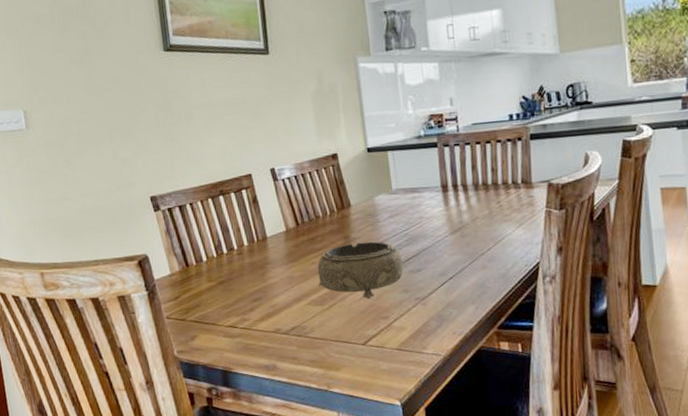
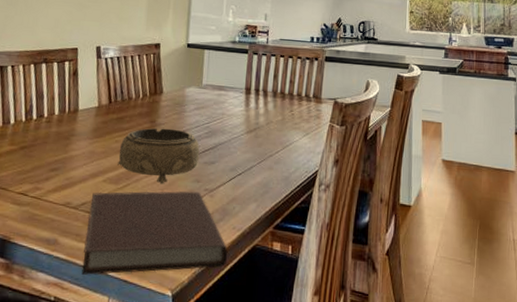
notebook: none [300,301,452,394] -> present [81,191,228,275]

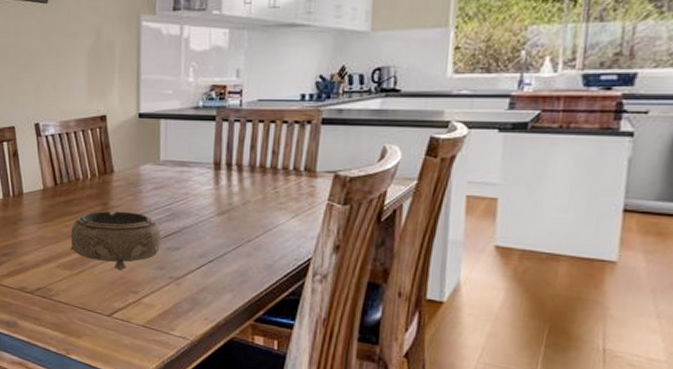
notebook: present [81,191,228,275] -> none [44,277,199,359]

